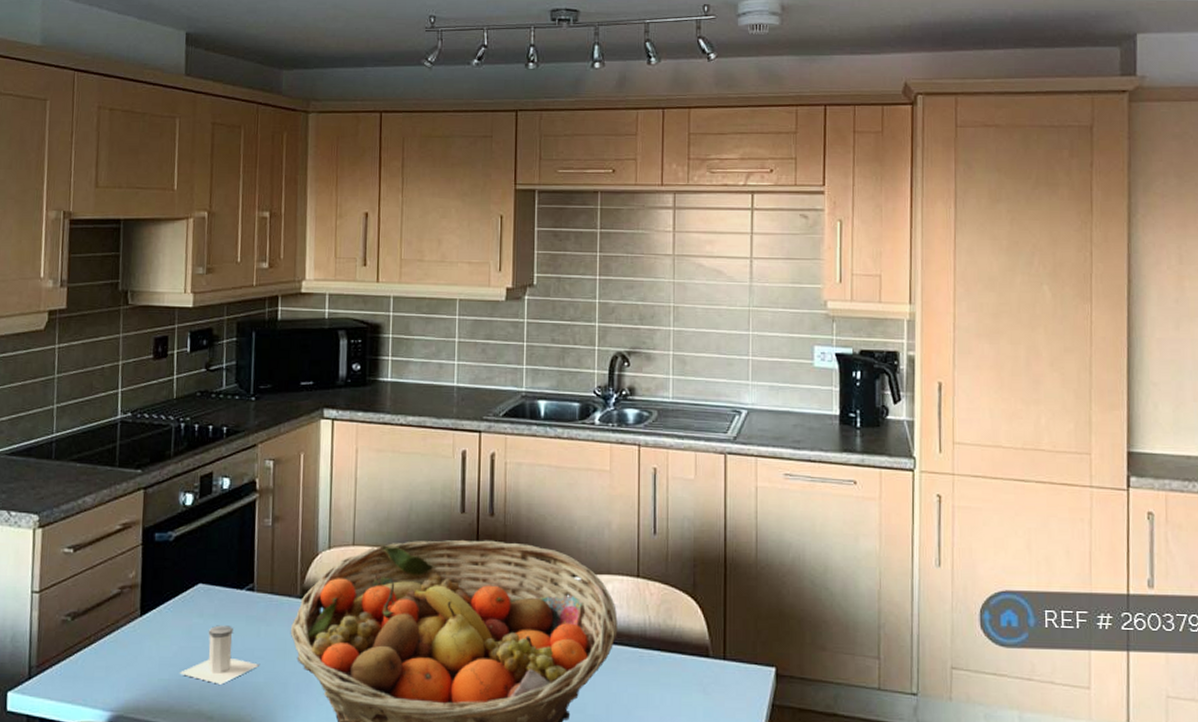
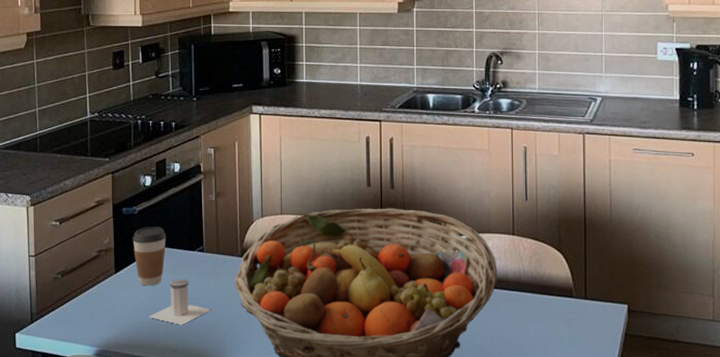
coffee cup: none [165,557,209,634] -> present [133,227,167,286]

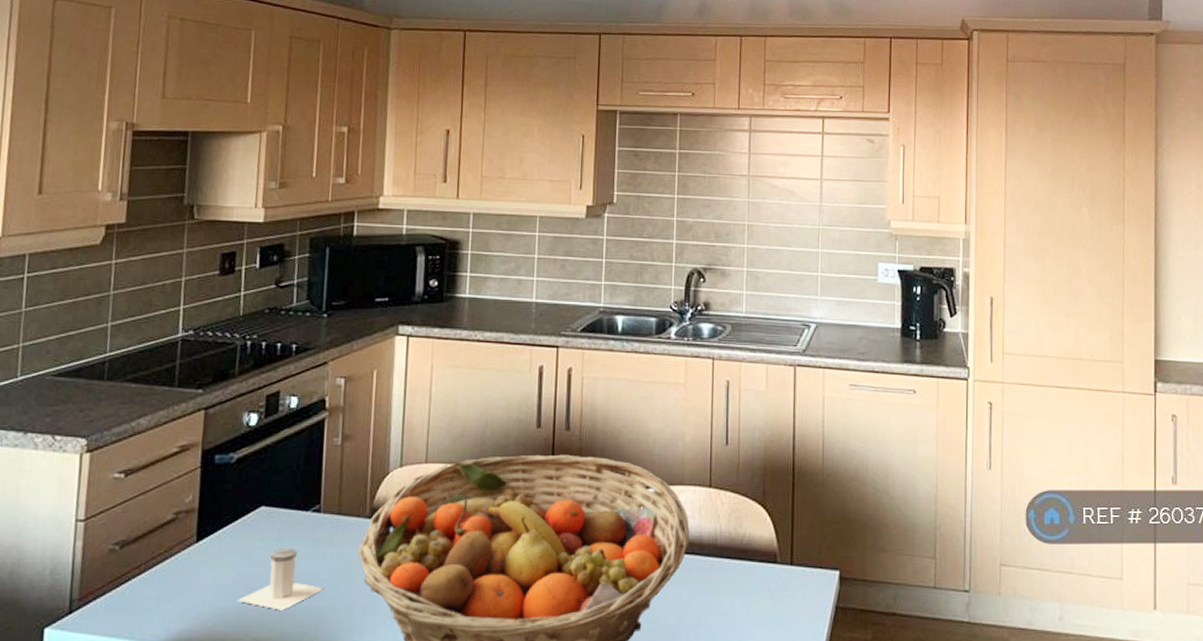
coffee cup: present [133,227,167,286] -> none [225,479,272,559]

